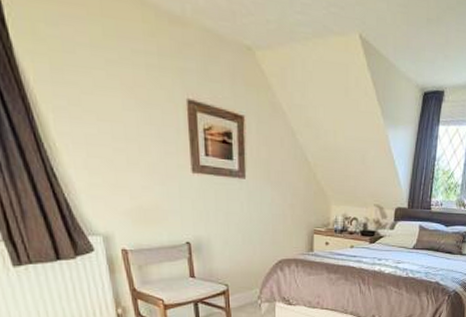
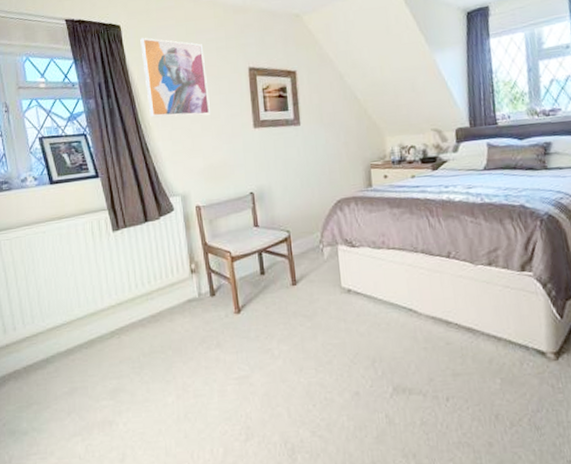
wall art: none [34,22,138,148] -> present [140,37,210,118]

